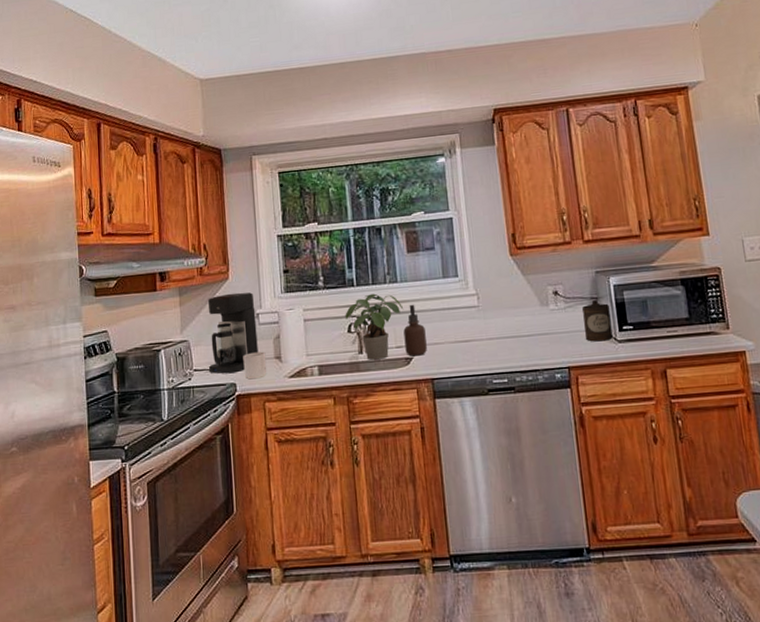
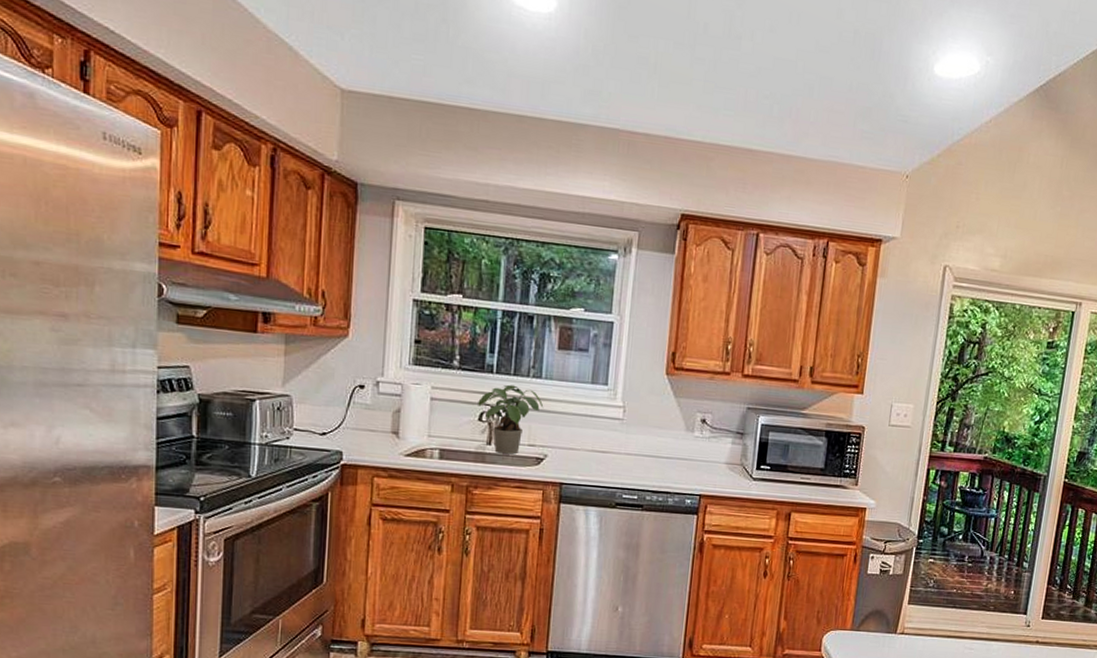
coffee maker: present [208,292,258,374] -> none [311,352,376,441]
mug: present [243,351,267,380] -> none [353,422,382,451]
soap dispenser: present [403,304,427,356] -> none [537,404,563,458]
canister: present [582,300,613,342] -> none [722,435,753,476]

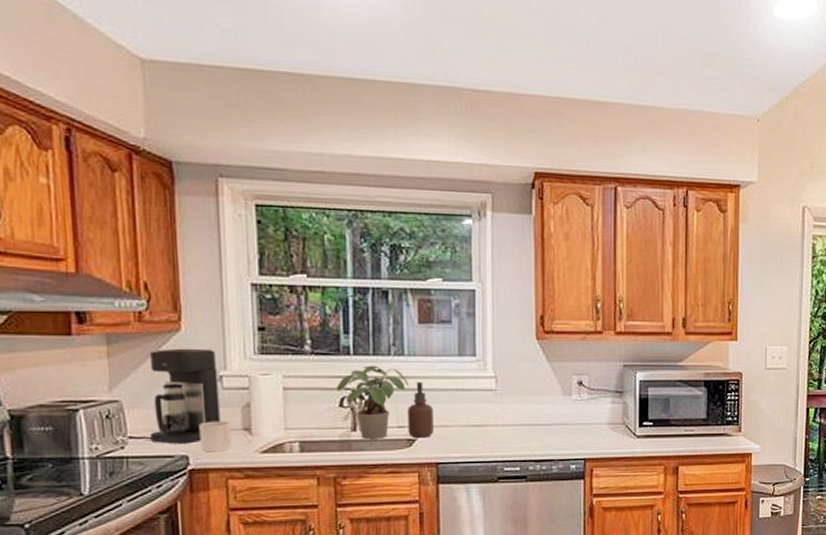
coffee maker: none [311,352,376,441] -> present [149,348,221,444]
mug: none [353,422,382,451] -> present [199,421,232,453]
soap dispenser: none [537,404,563,458] -> present [407,381,434,438]

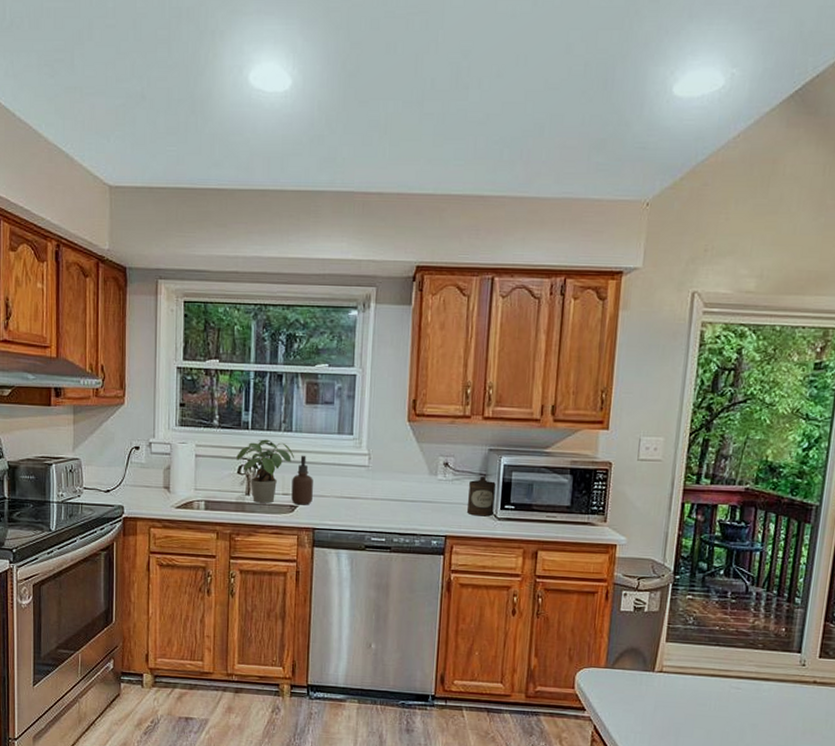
coffee maker: present [149,348,221,444] -> none [98,418,148,497]
mug: present [199,421,232,453] -> none [132,479,155,505]
canister: none [604,394,632,435] -> present [466,476,496,517]

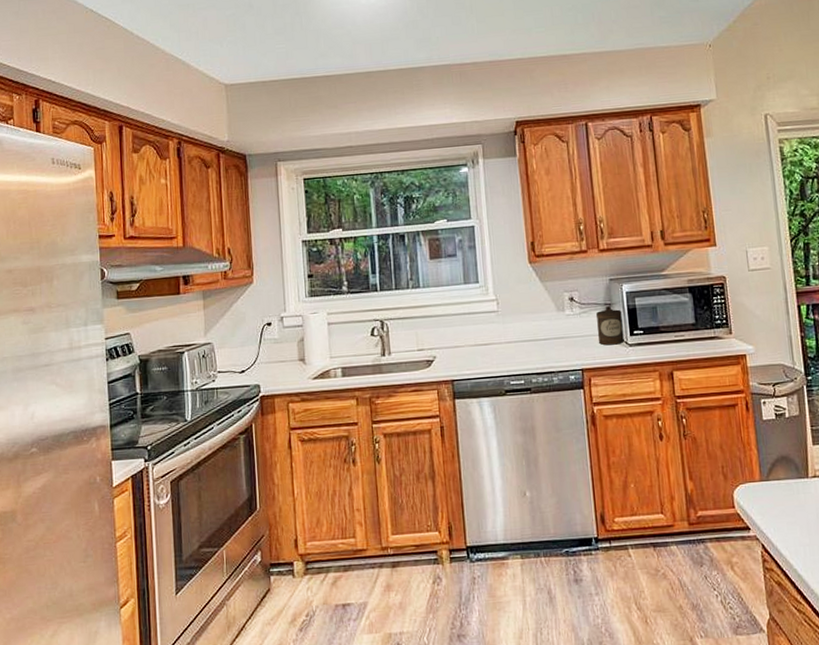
potted plant: present [236,439,295,503] -> none [368,298,426,363]
soap dispenser: present [291,455,313,505] -> none [425,309,448,359]

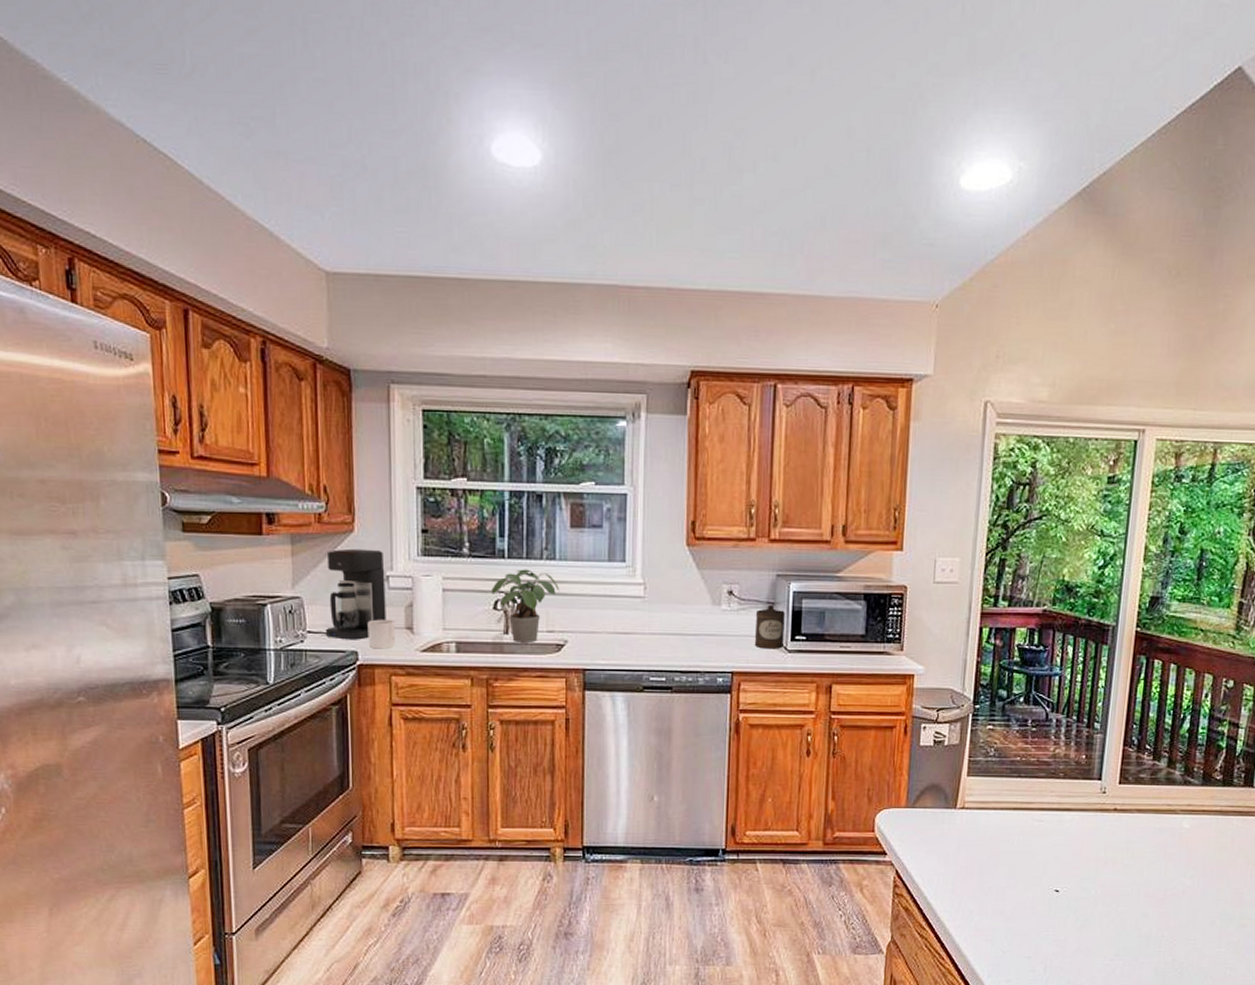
coffee maker: none [232,296,282,376] -> present [325,548,386,640]
mug: none [267,354,291,381] -> present [367,619,396,649]
potted plant: none [368,298,426,363] -> present [492,569,560,643]

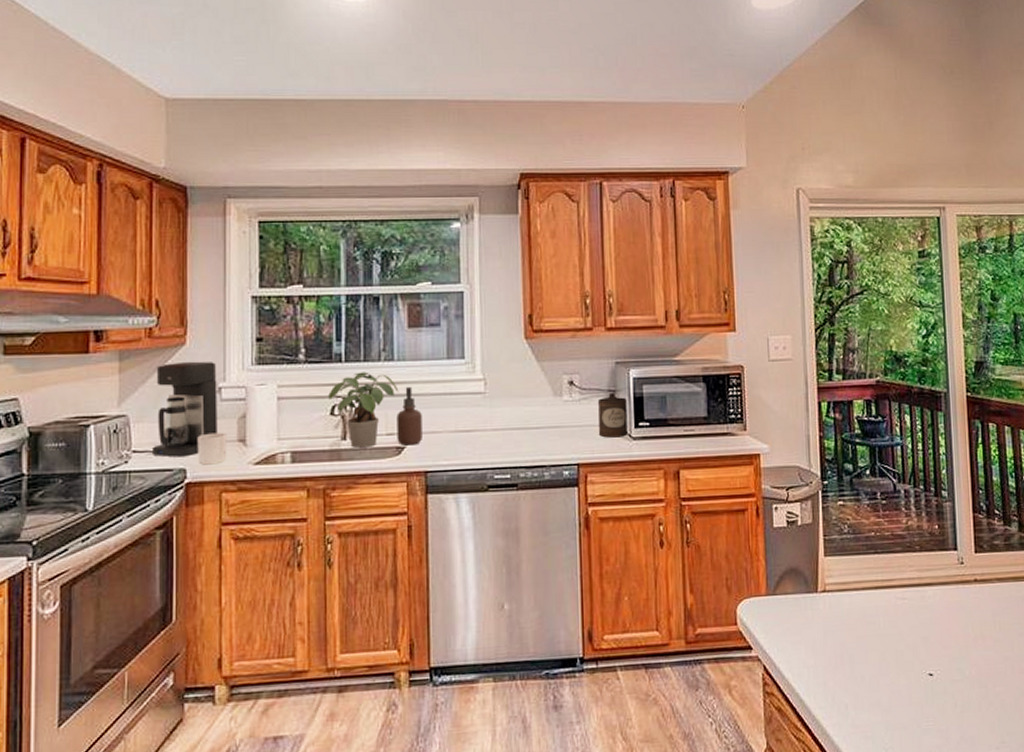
soap dispenser: none [557,586,582,643] -> present [396,386,422,446]

